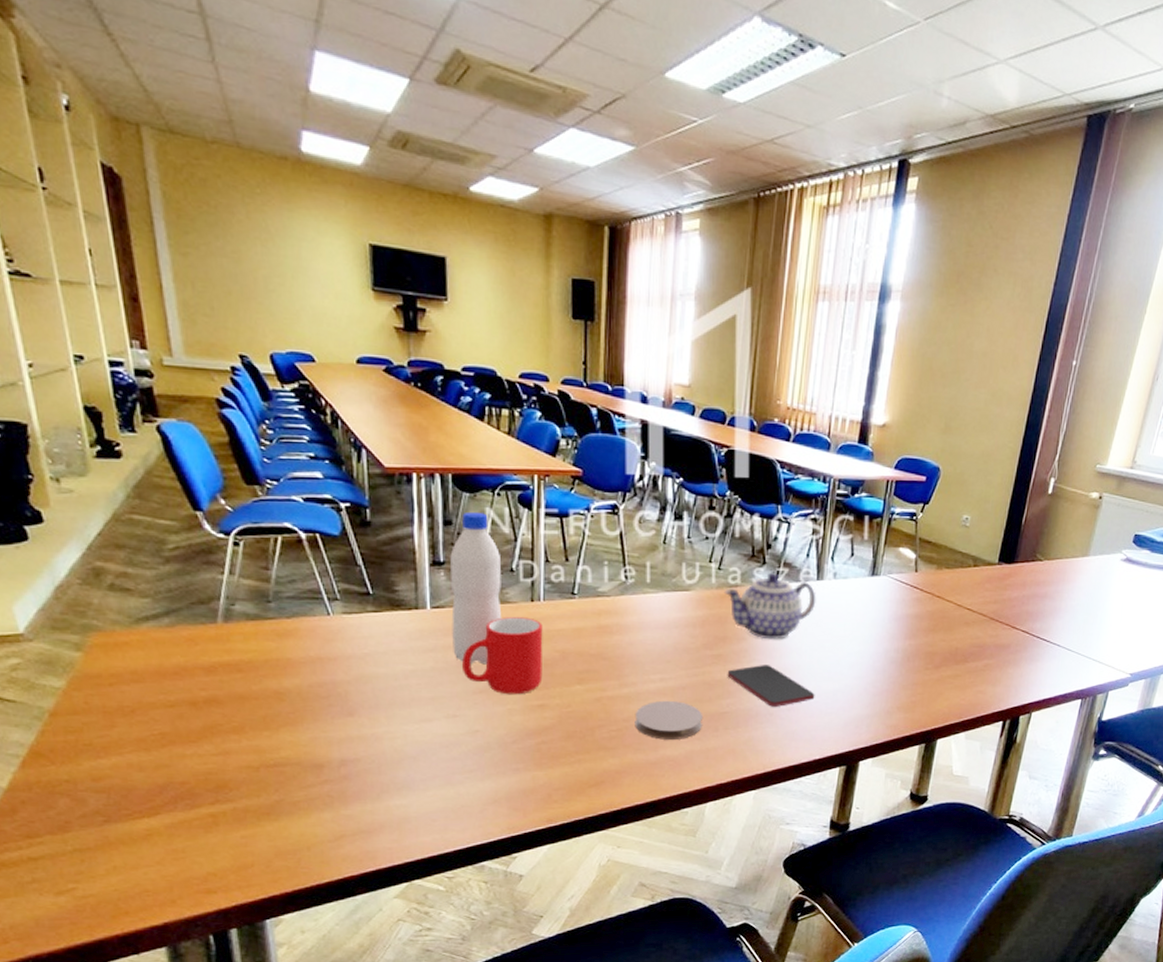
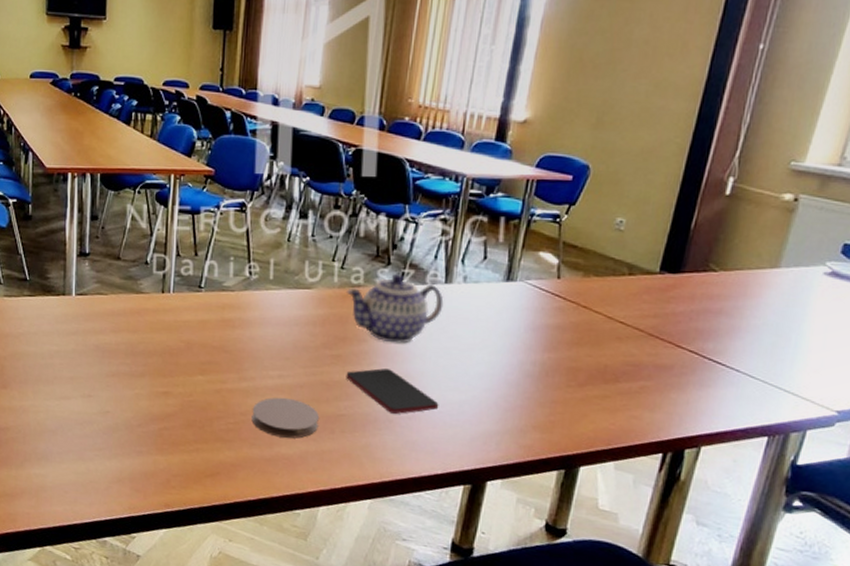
water bottle: present [450,511,501,665] -> none [92,208,137,350]
cup: present [462,617,543,695] -> none [99,306,171,381]

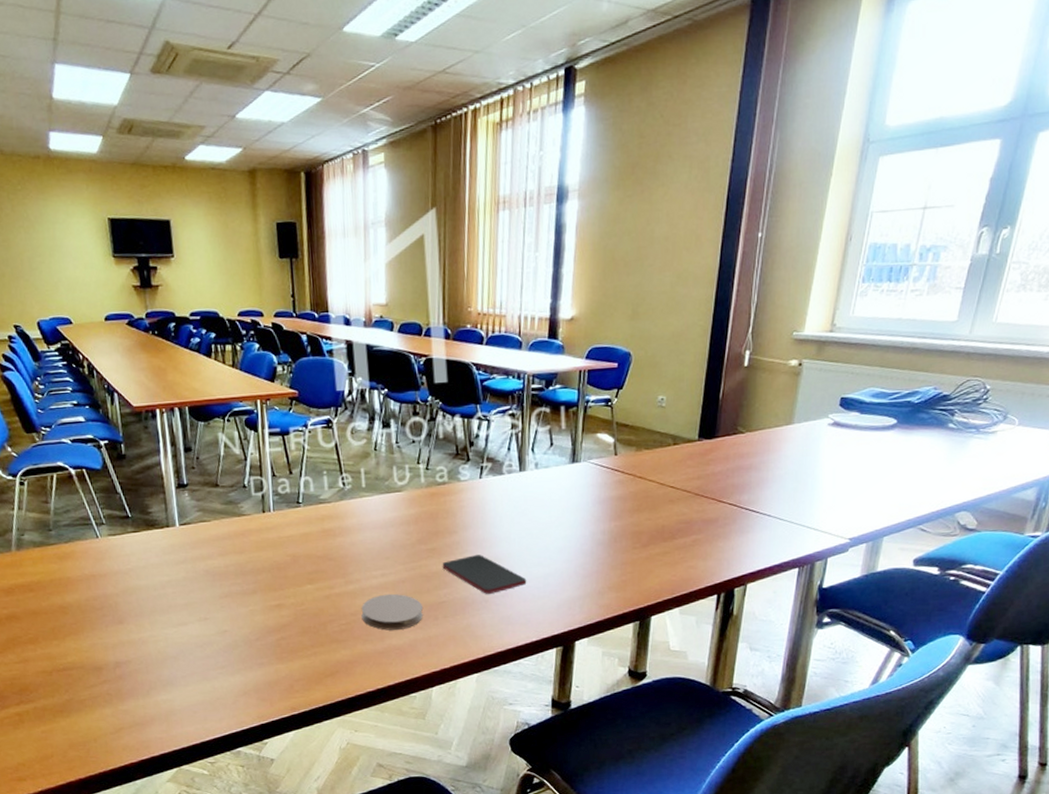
teapot: present [345,273,444,344] -> none [433,467,521,531]

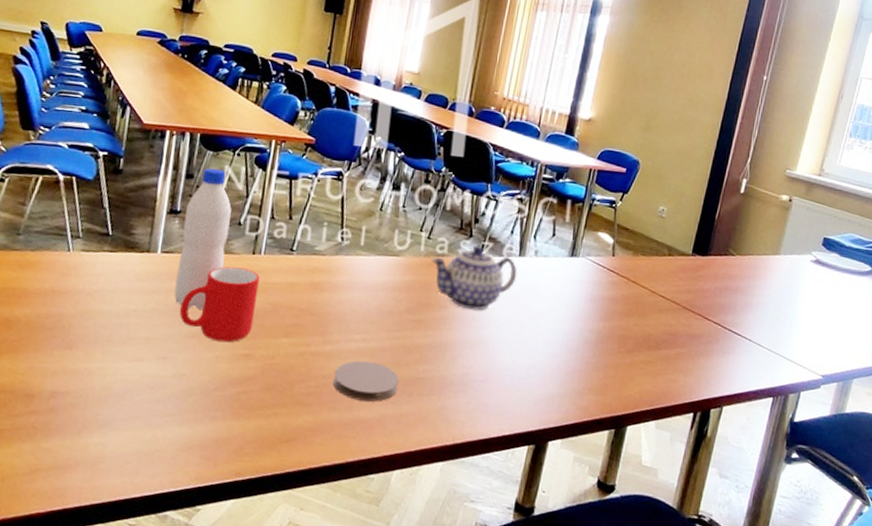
water bottle: none [192,437,238,572] -> present [174,168,232,311]
cup: none [208,527,278,598] -> present [180,266,260,343]
teapot: none [433,467,521,531] -> present [430,245,518,311]
smartphone: present [442,555,527,594] -> none [426,333,509,378]

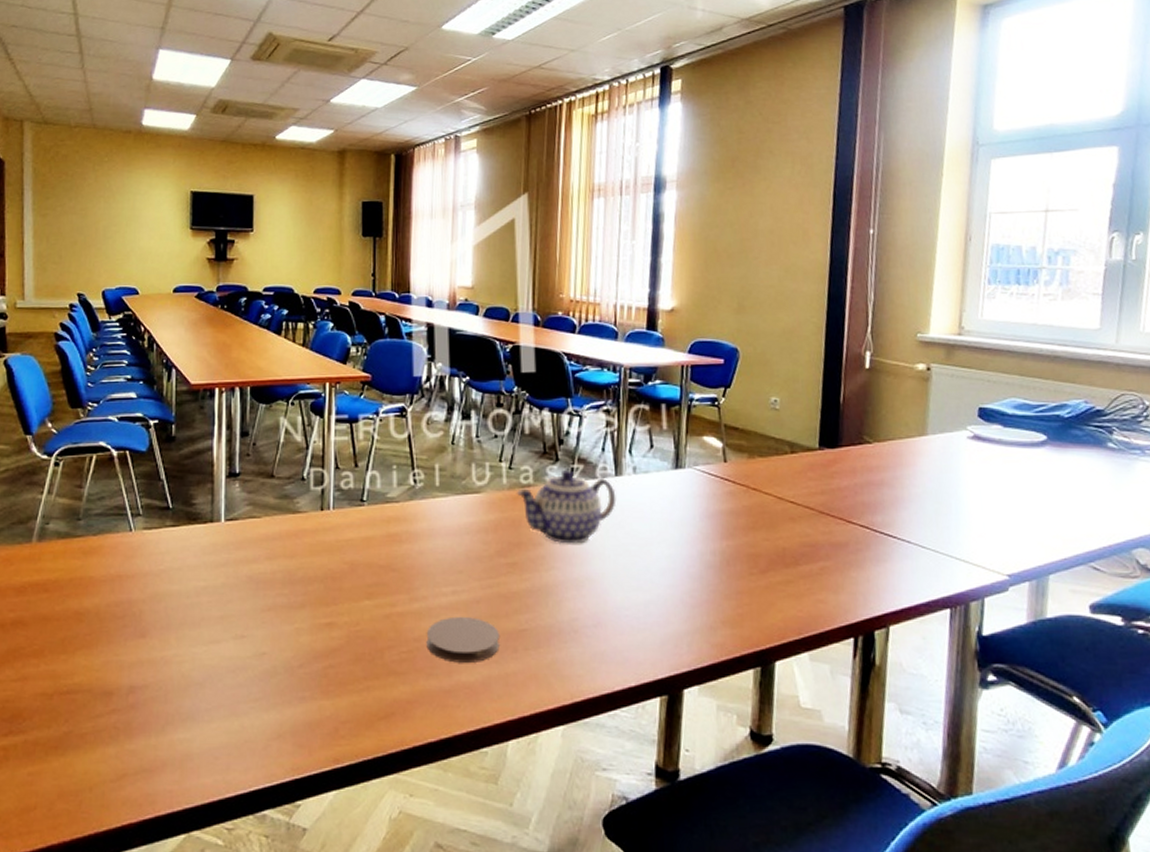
water bottle: present [174,168,232,311] -> none [244,422,292,579]
cup: present [180,266,260,343] -> none [252,527,332,612]

